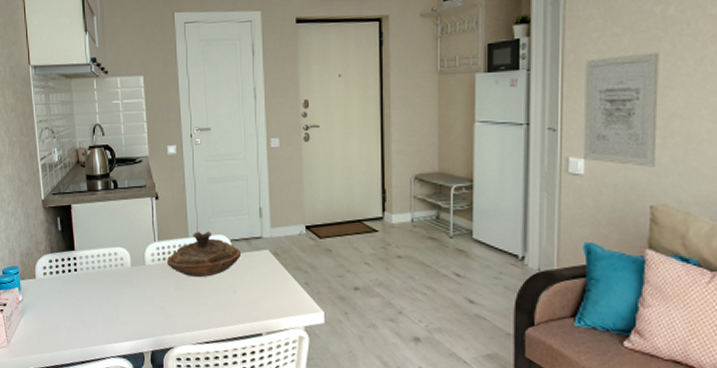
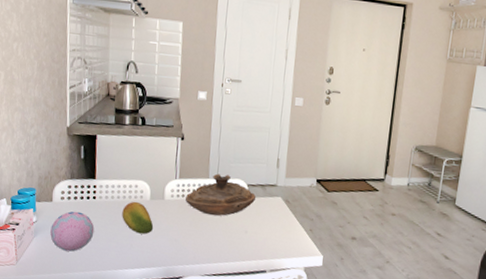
decorative egg: none [37,286,79,329] -> present [50,211,95,252]
fruit: none [104,270,138,305] -> present [122,201,154,235]

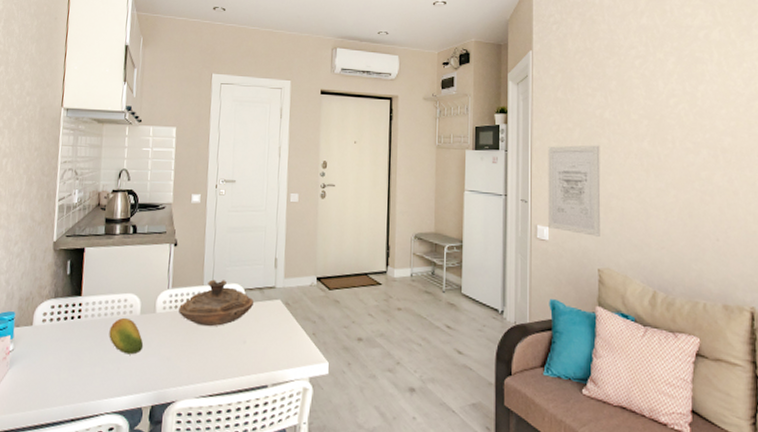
decorative egg: present [50,211,95,252] -> none [27,334,78,382]

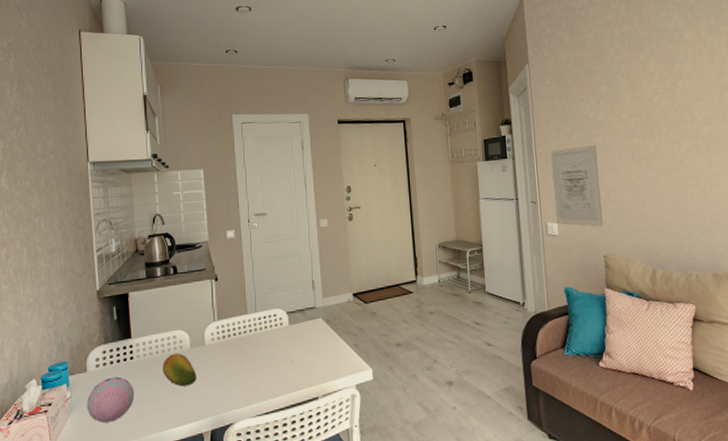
decorative egg: none [27,334,78,382] -> present [87,376,135,423]
decorative bowl: present [179,279,254,327] -> none [227,306,298,352]

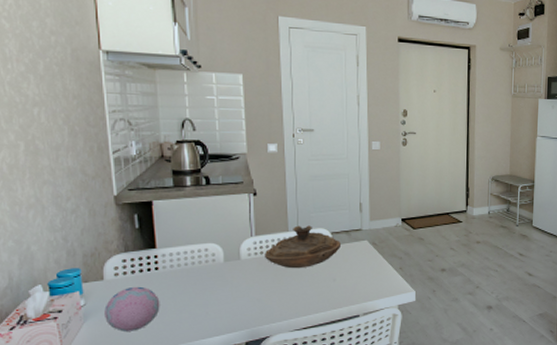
fruit: present [162,353,197,387] -> none [192,266,231,299]
decorative bowl: none [227,306,298,352] -> present [265,225,342,269]

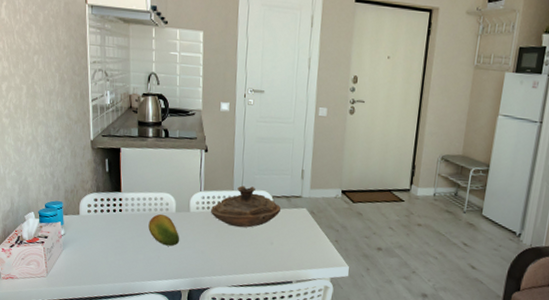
decorative egg: present [104,286,160,331] -> none [79,223,122,264]
fruit: none [192,266,231,299] -> present [148,213,180,247]

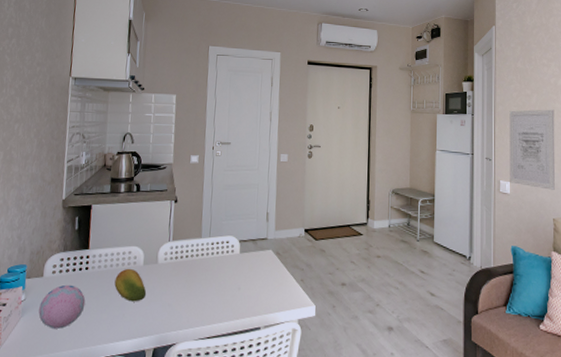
decorative egg: none [79,223,122,264] -> present [38,284,86,329]
decorative bowl: present [211,185,281,228] -> none [179,232,248,276]

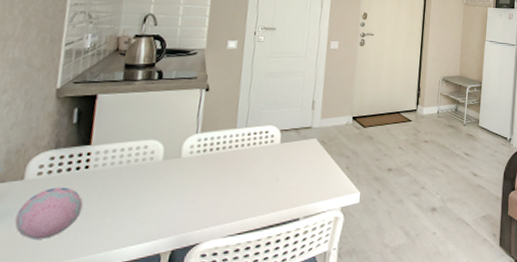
fruit: present [114,268,147,302] -> none [123,164,165,202]

